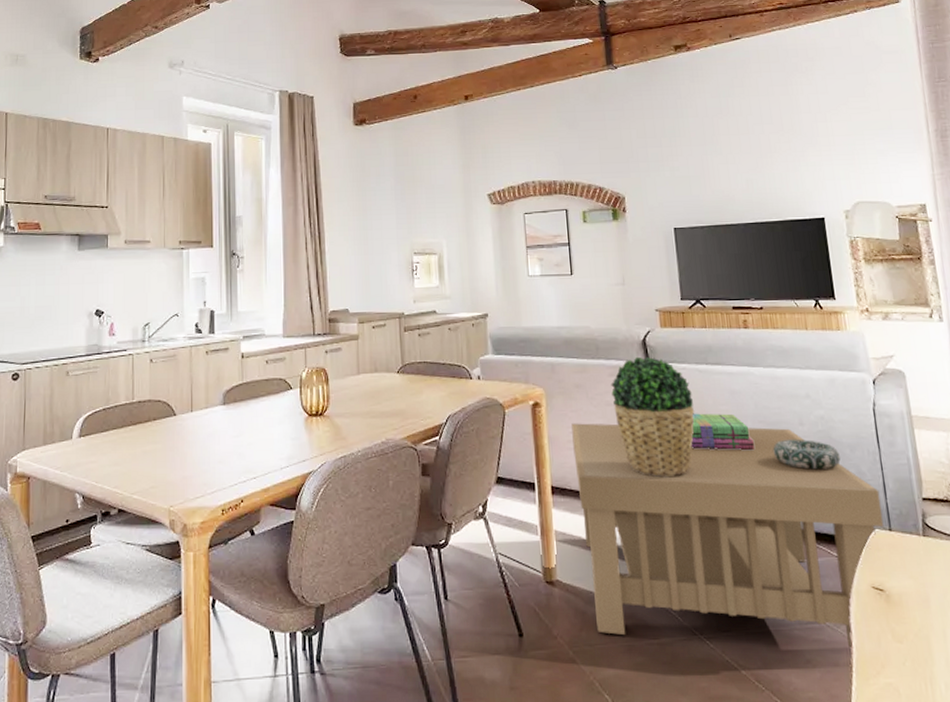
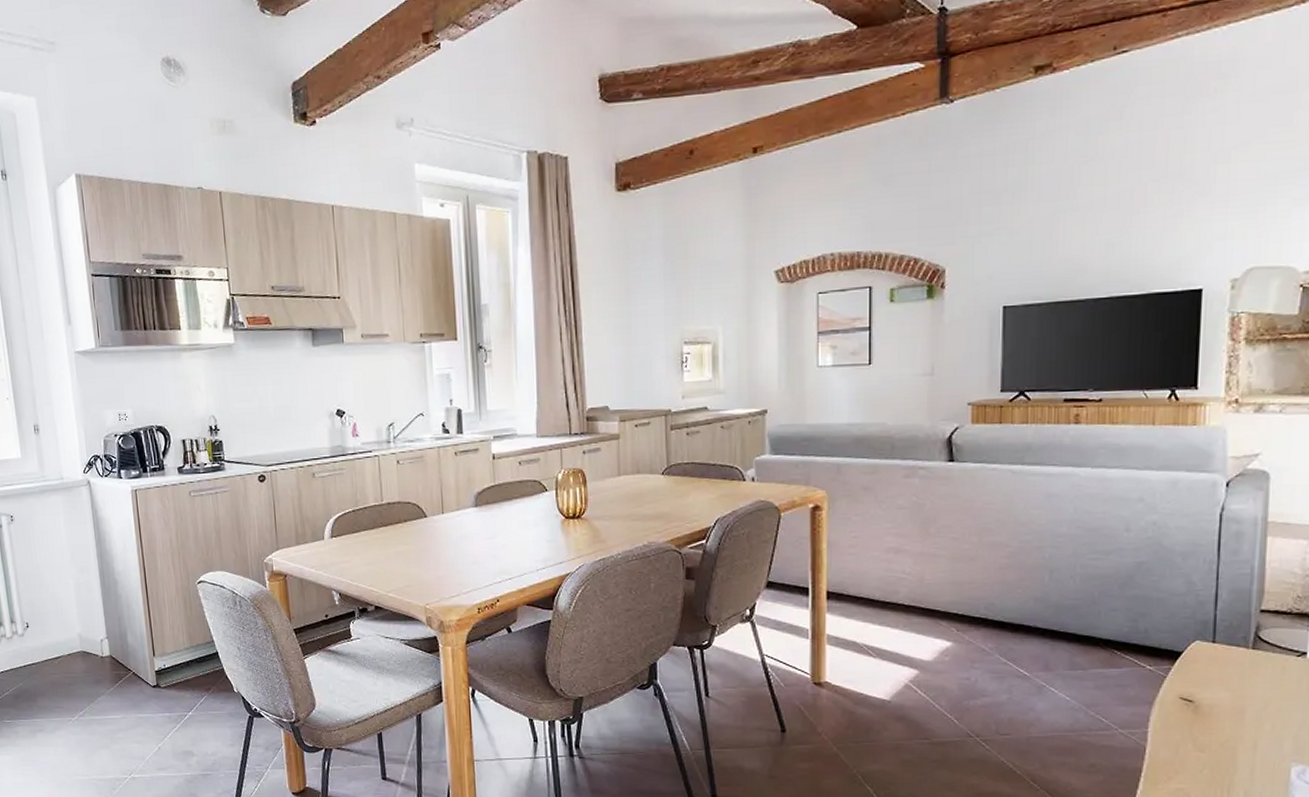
coffee table: present [571,423,884,650] -> none [855,527,1209,757]
potted plant: present [611,356,695,478] -> none [905,456,1001,585]
stack of books: present [690,413,755,450] -> none [991,517,1068,557]
decorative bowl: present [773,440,841,470] -> none [1088,547,1168,578]

